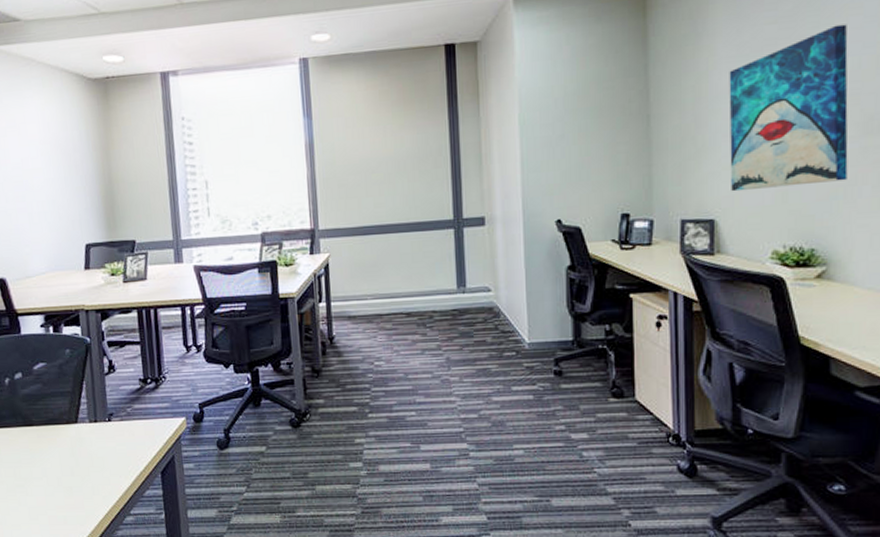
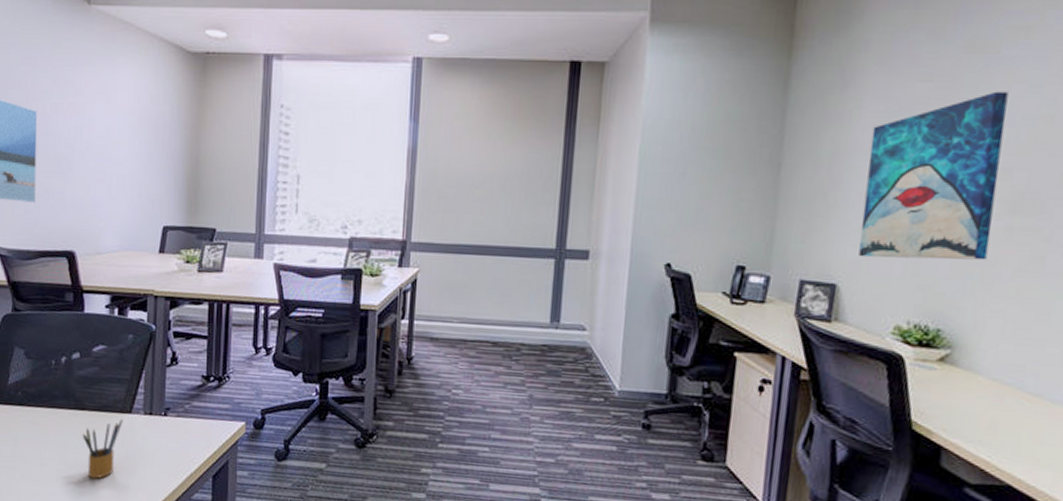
pencil box: none [34,429,71,489] -> present [83,418,123,479]

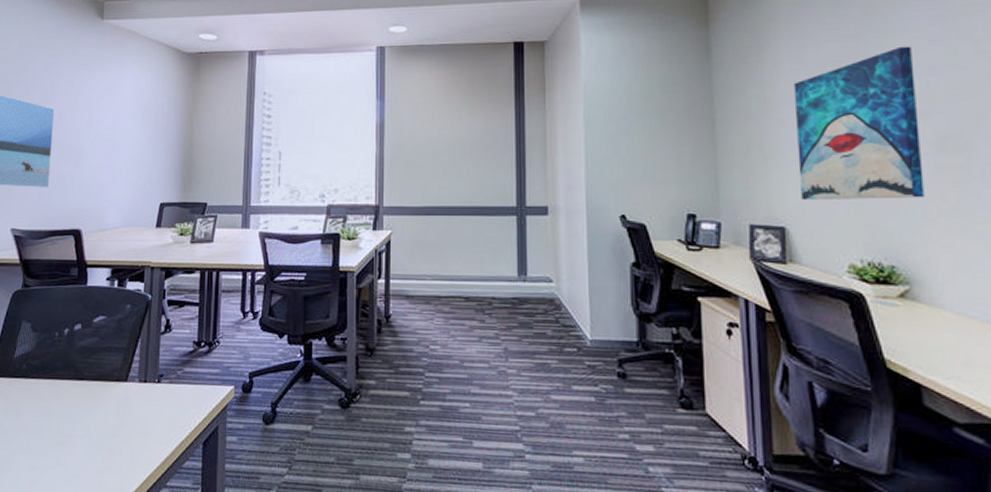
pencil box: present [83,418,123,479] -> none [81,387,119,450]

